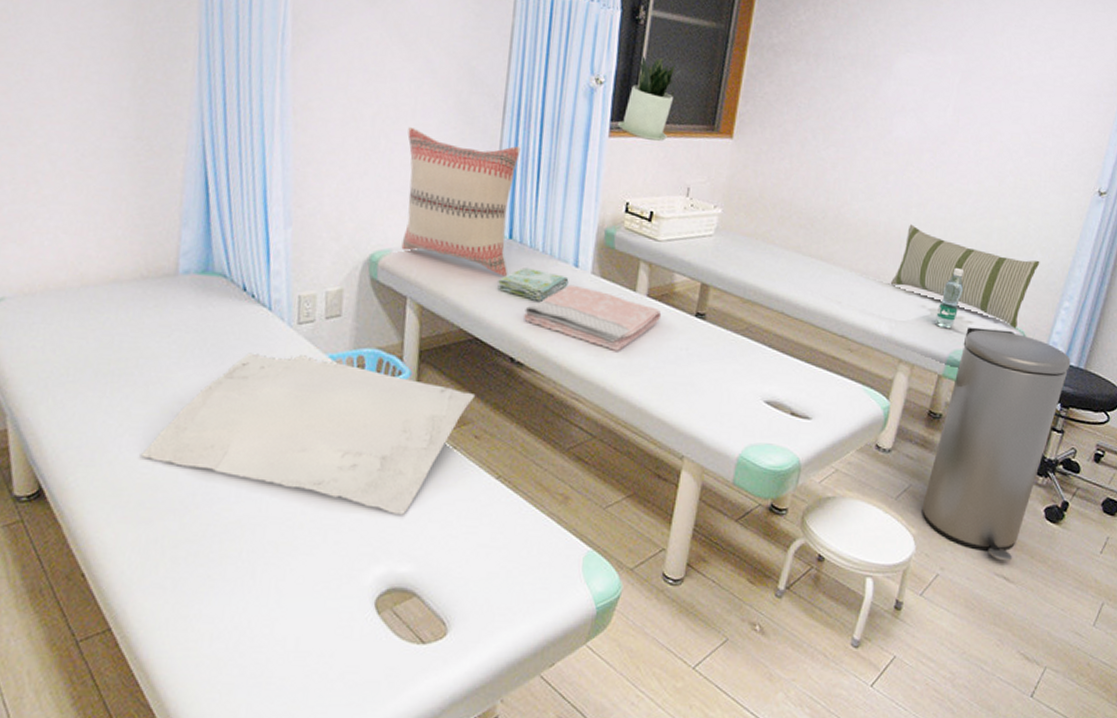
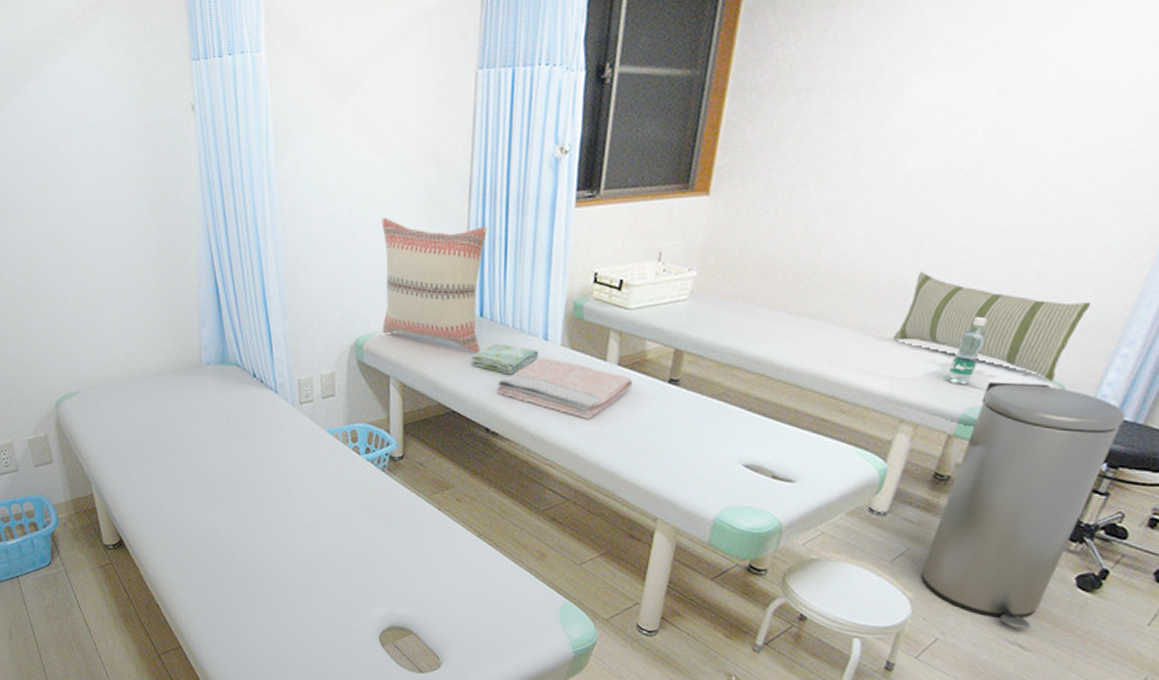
towel: present [140,352,476,515] -> none [188,430,456,566]
planter: present [617,55,681,141] -> none [583,117,651,206]

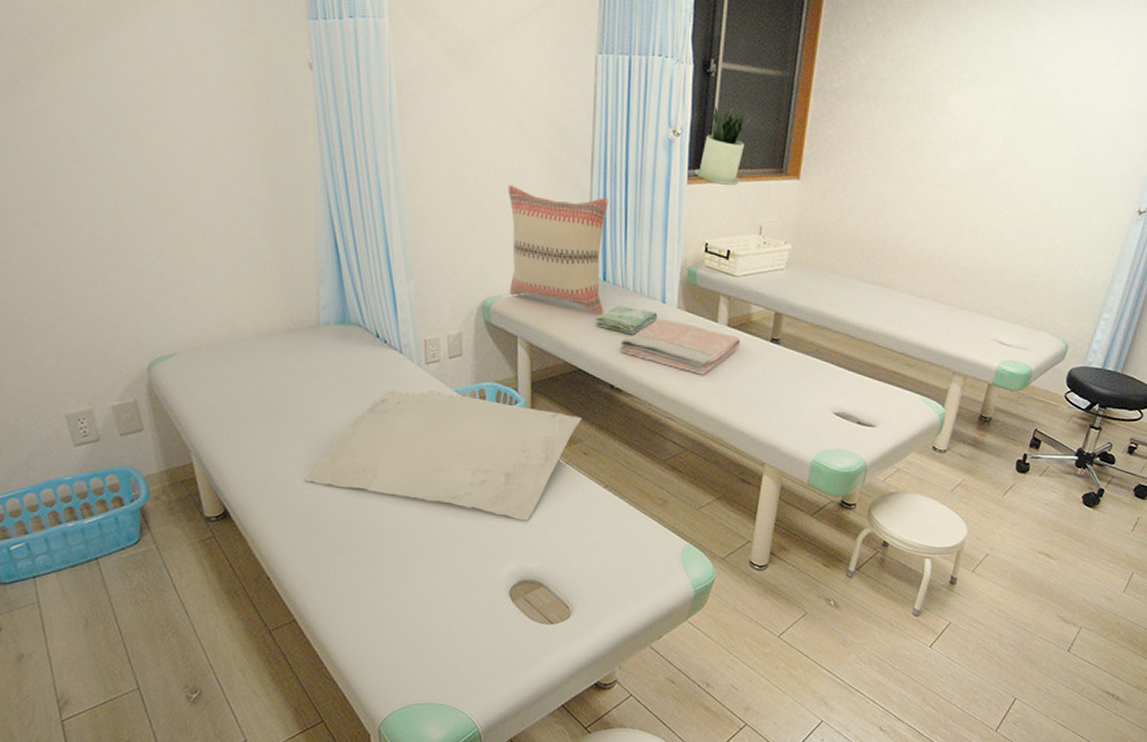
towel: none [188,430,456,566] -> present [304,390,583,520]
planter: none [583,117,651,206] -> present [694,106,750,185]
pillow: present [892,271,1091,382] -> none [945,250,1082,340]
pedal bin: present [921,381,1126,629] -> none [973,340,1109,541]
bottle: present [947,316,987,385] -> none [986,287,1012,343]

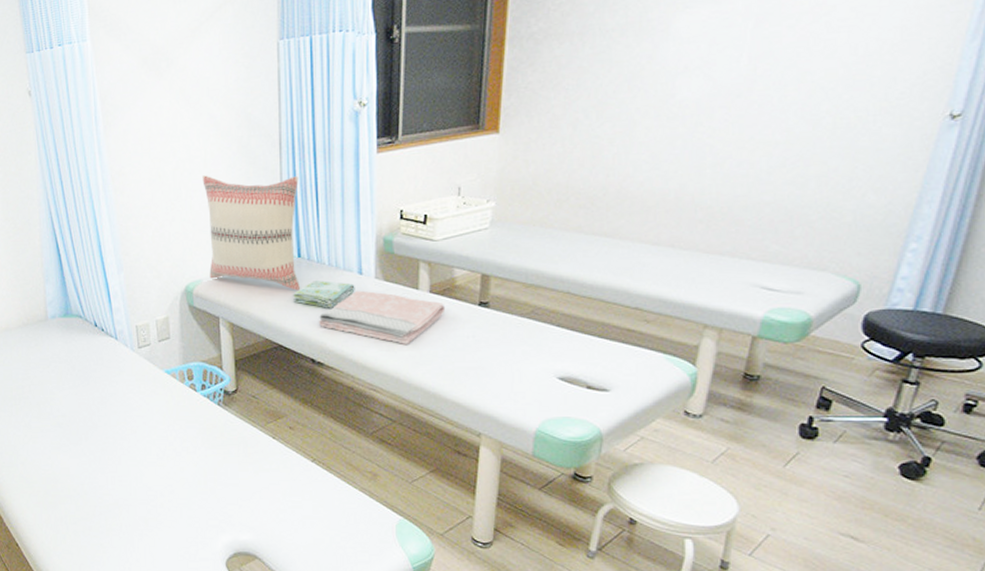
towel: present [304,390,583,520] -> none [42,372,286,494]
planter: present [694,106,750,185] -> none [383,70,440,150]

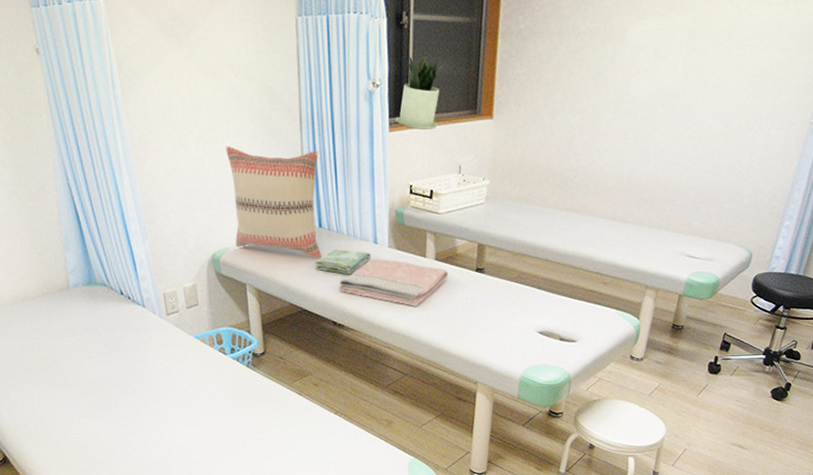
planter: none [383,70,440,150] -> present [395,56,443,130]

